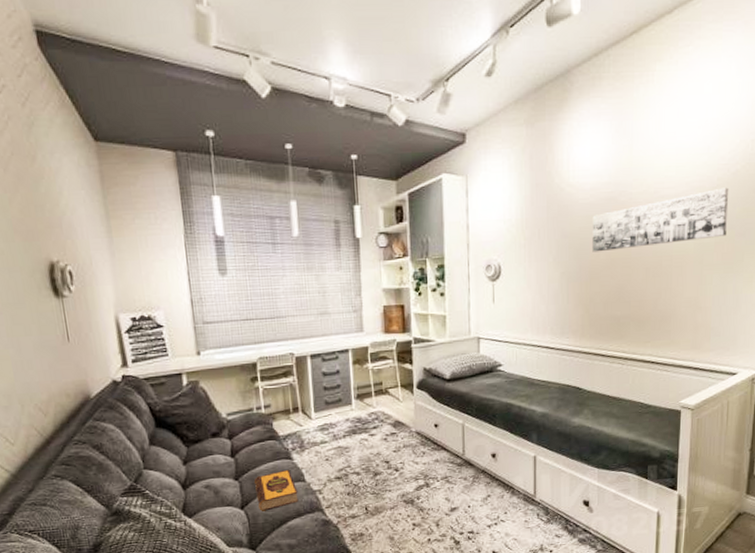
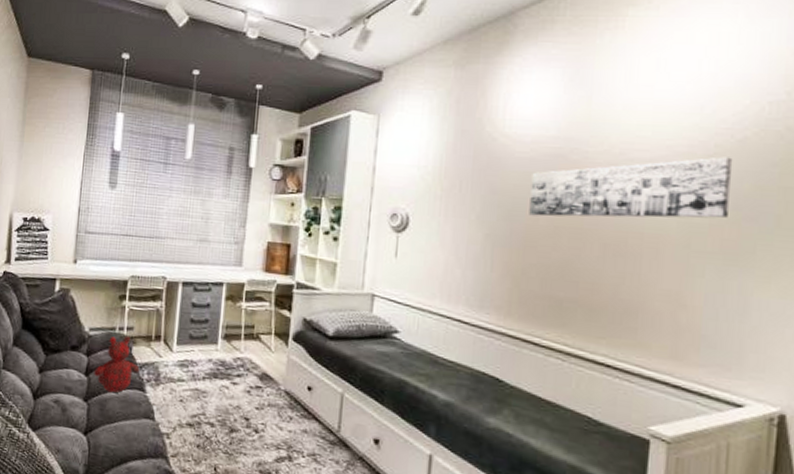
teddy bear: none [239,413,284,467] -> present [94,335,140,393]
hardback book: present [254,469,299,511] -> none [102,401,145,444]

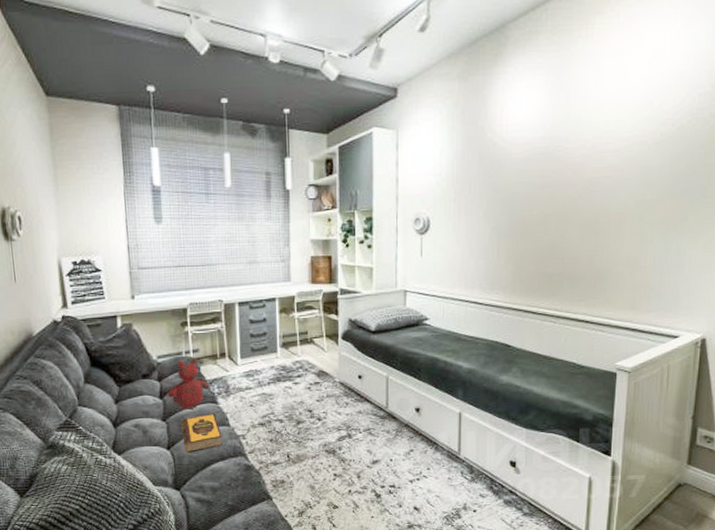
hardback book: none [102,401,145,444] -> present [180,413,223,453]
wall art: present [529,157,733,219] -> none [525,143,674,208]

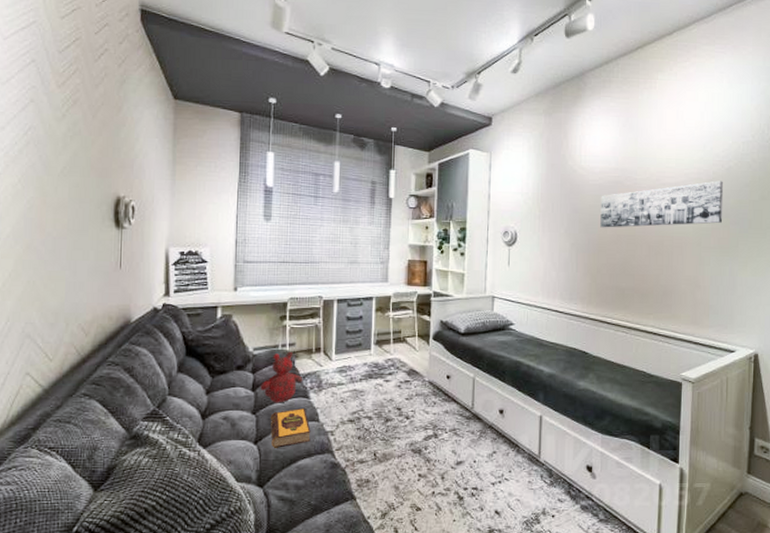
wall art: none [525,143,674,208] -> present [600,181,724,228]

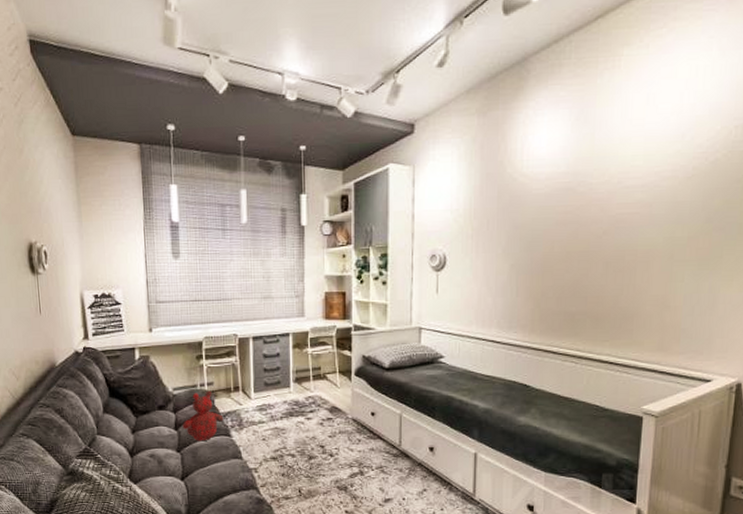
hardback book: present [270,407,311,448] -> none [194,445,235,484]
wall art: present [600,181,724,228] -> none [546,177,707,245]

